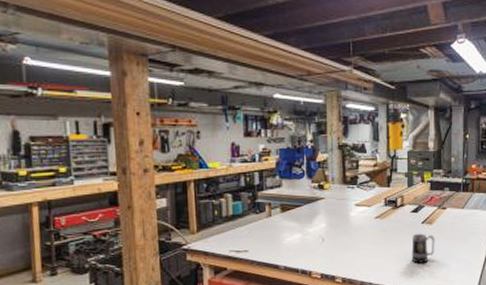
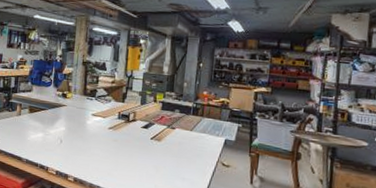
mug: present [411,233,435,263] -> none [138,147,162,176]

